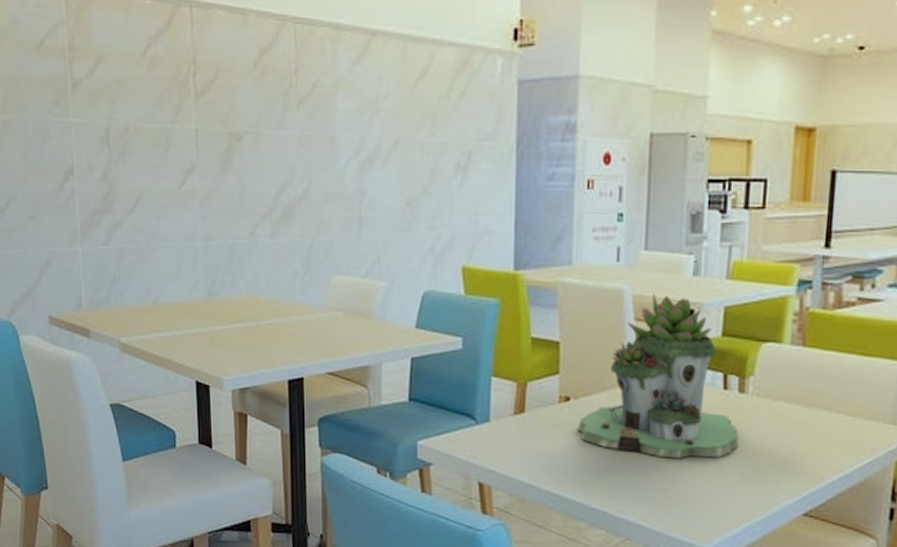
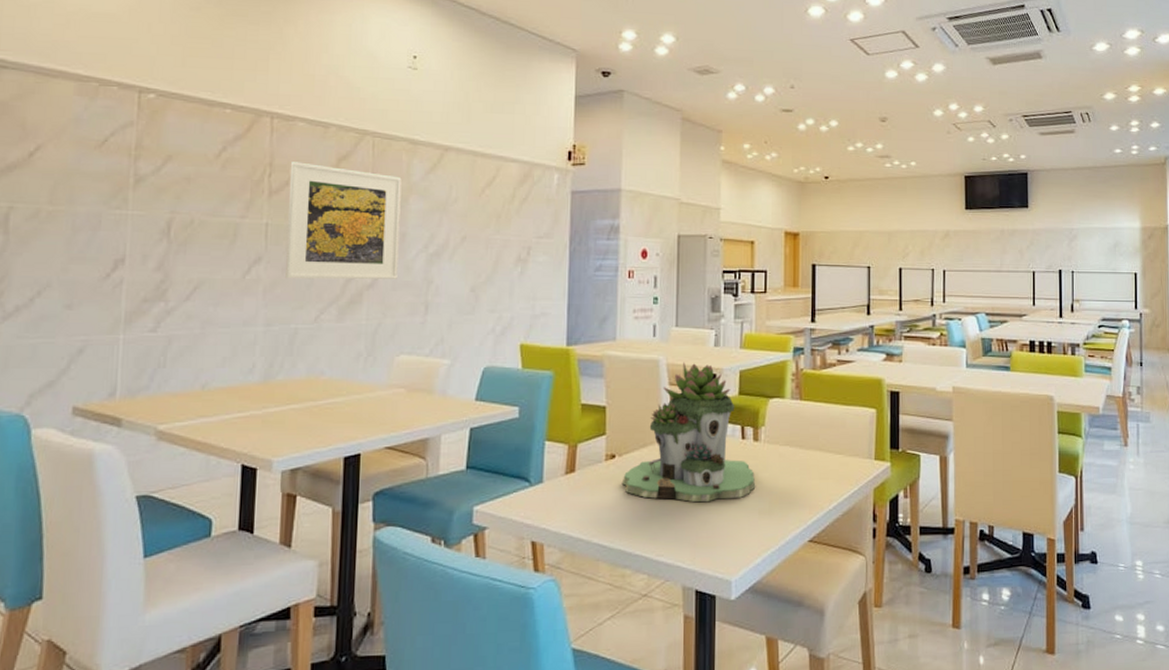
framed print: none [213,57,329,191] -> present [285,162,402,280]

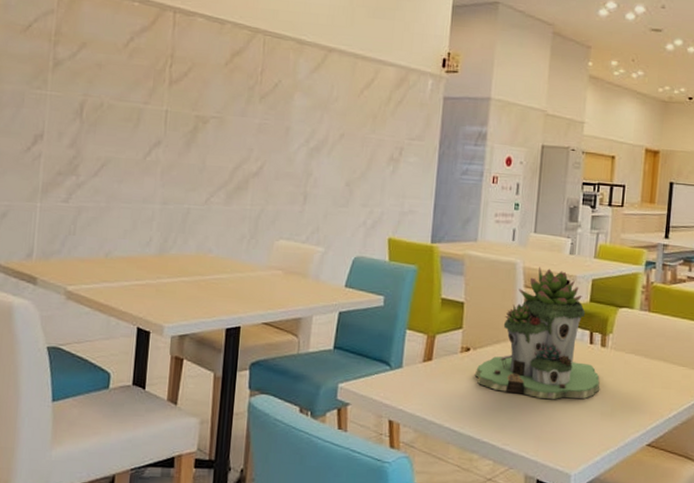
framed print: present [285,162,402,280] -> none [181,54,288,170]

